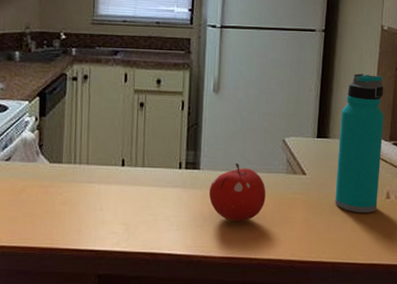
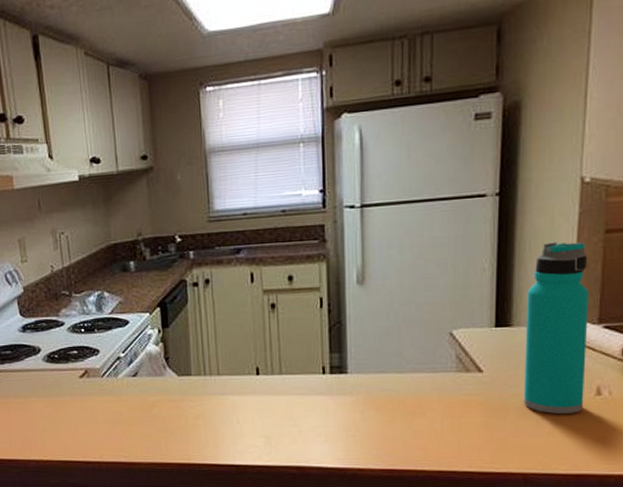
fruit: present [208,162,266,222] -> none [360,363,432,430]

